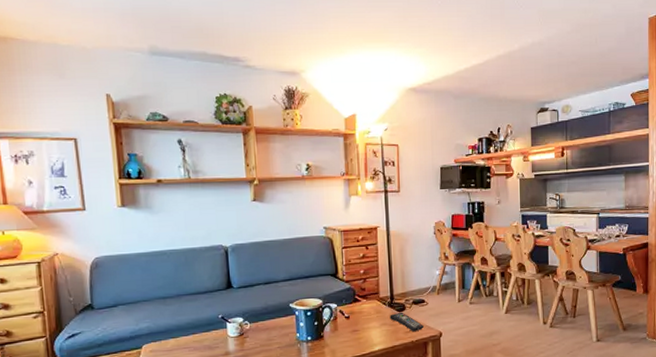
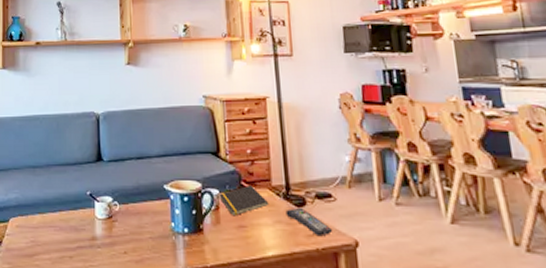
notepad: none [337,298,377,324] -> present [219,184,269,217]

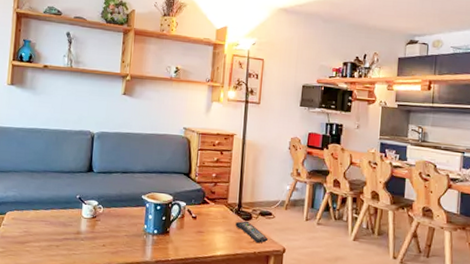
notepad: present [219,184,269,217] -> none [185,200,224,224]

